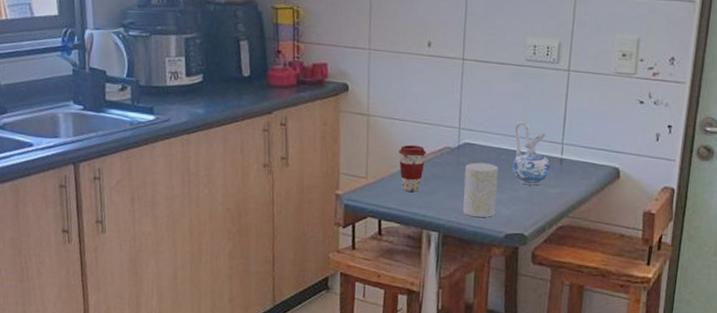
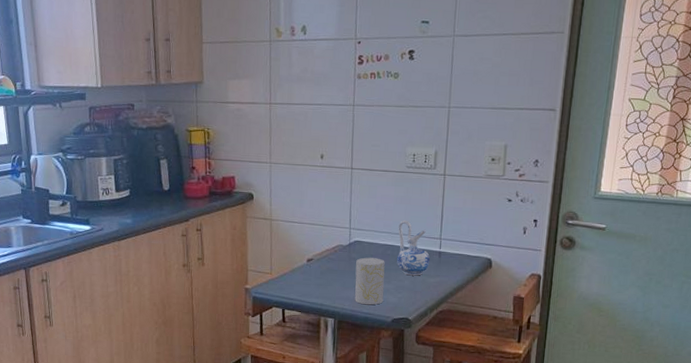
coffee cup: present [399,144,426,192] -> none [298,244,322,284]

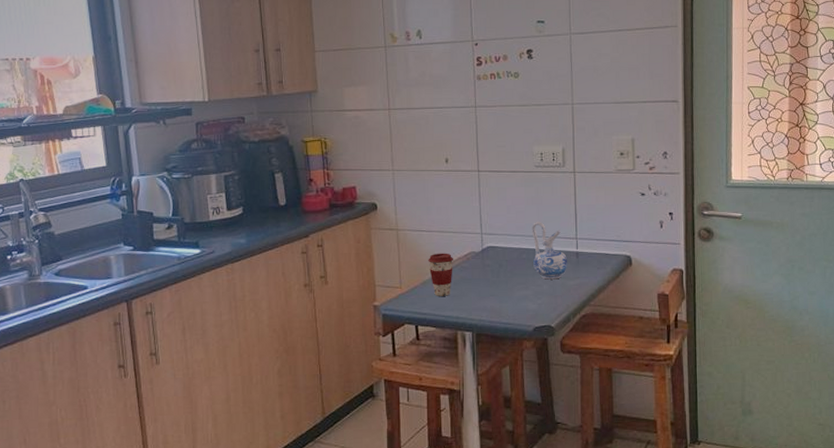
coffee cup: none [298,244,322,284] -> present [428,253,453,296]
cup: present [355,257,385,305] -> none [491,263,523,315]

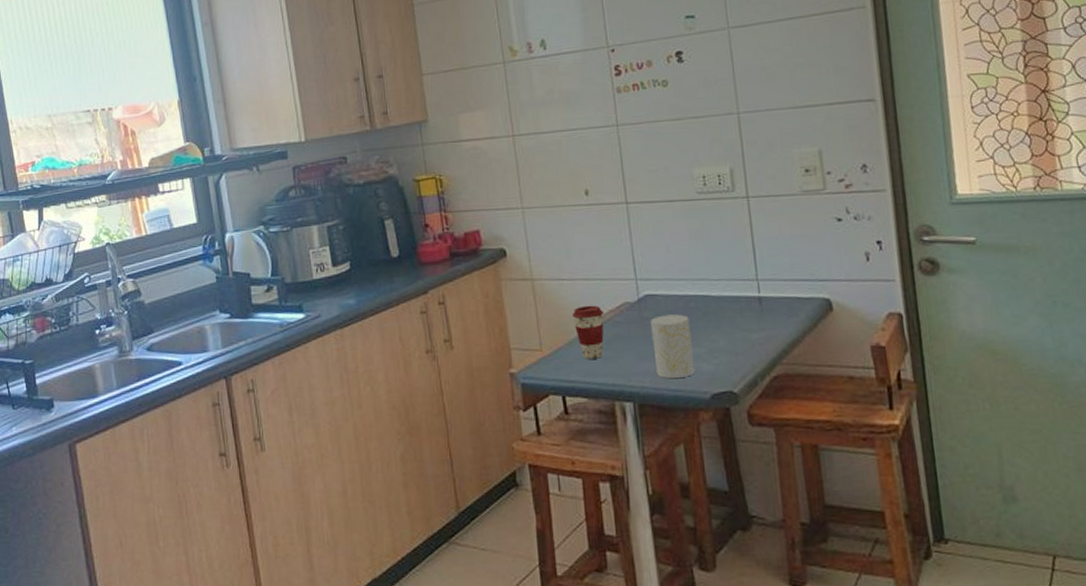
cup: none [491,263,523,315] -> present [651,314,695,379]
ceramic pitcher: present [532,222,568,280] -> none [698,261,749,333]

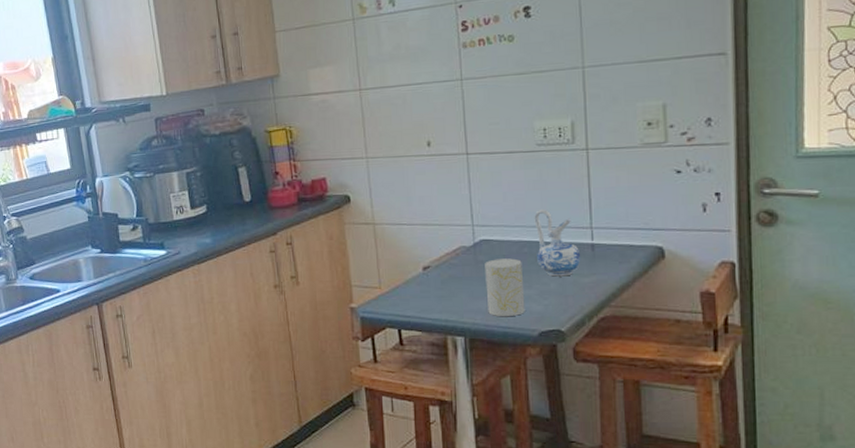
coffee cup: present [572,305,604,359] -> none [410,248,440,297]
ceramic pitcher: none [698,261,749,333] -> present [534,210,581,277]

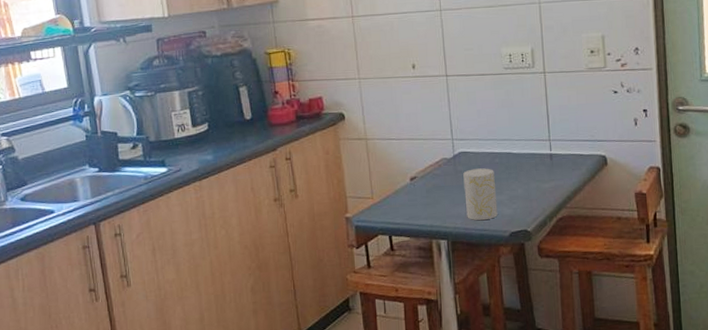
ceramic pitcher: present [534,210,581,277] -> none [503,125,542,184]

